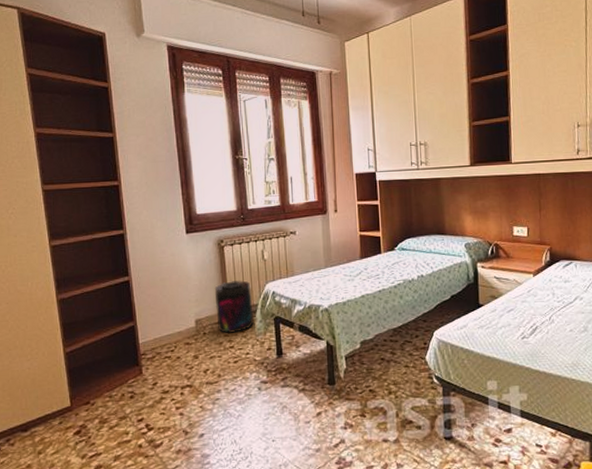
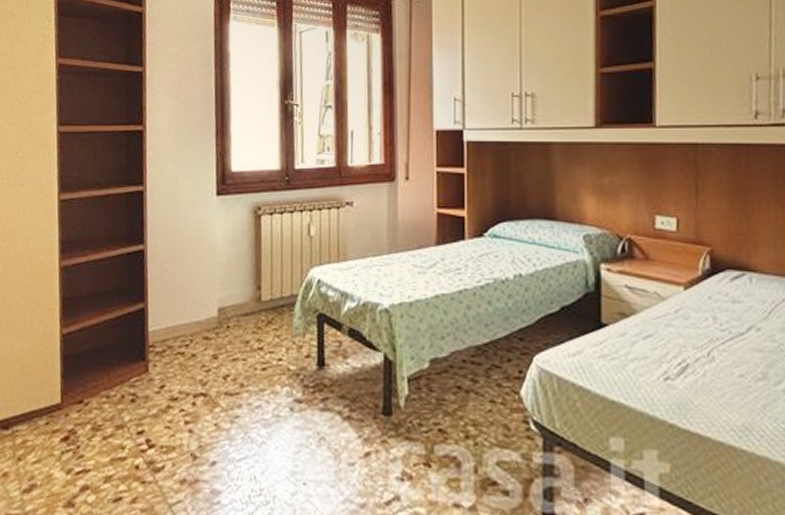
supplement container: present [214,280,254,334] -> none [244,261,292,331]

